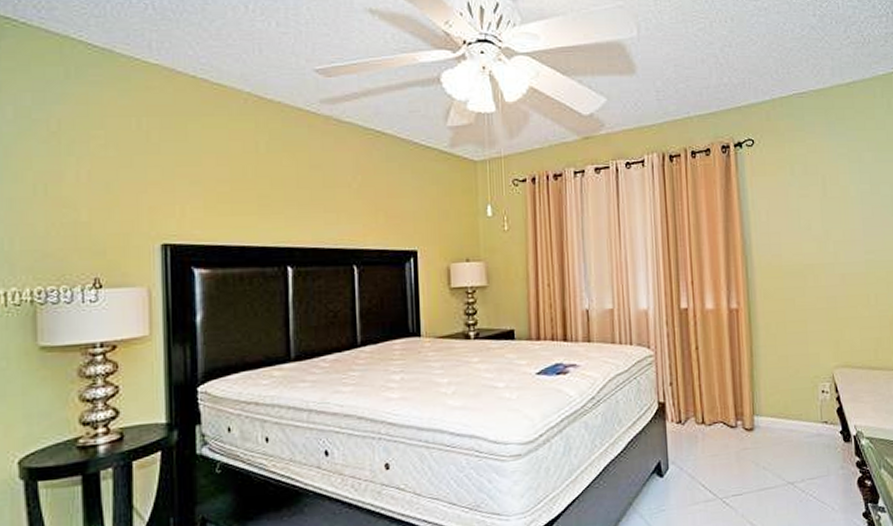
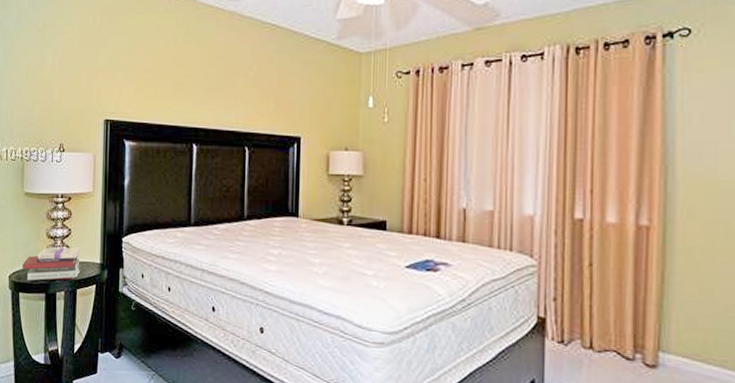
books: none [41,407,136,463] -> present [22,247,81,281]

